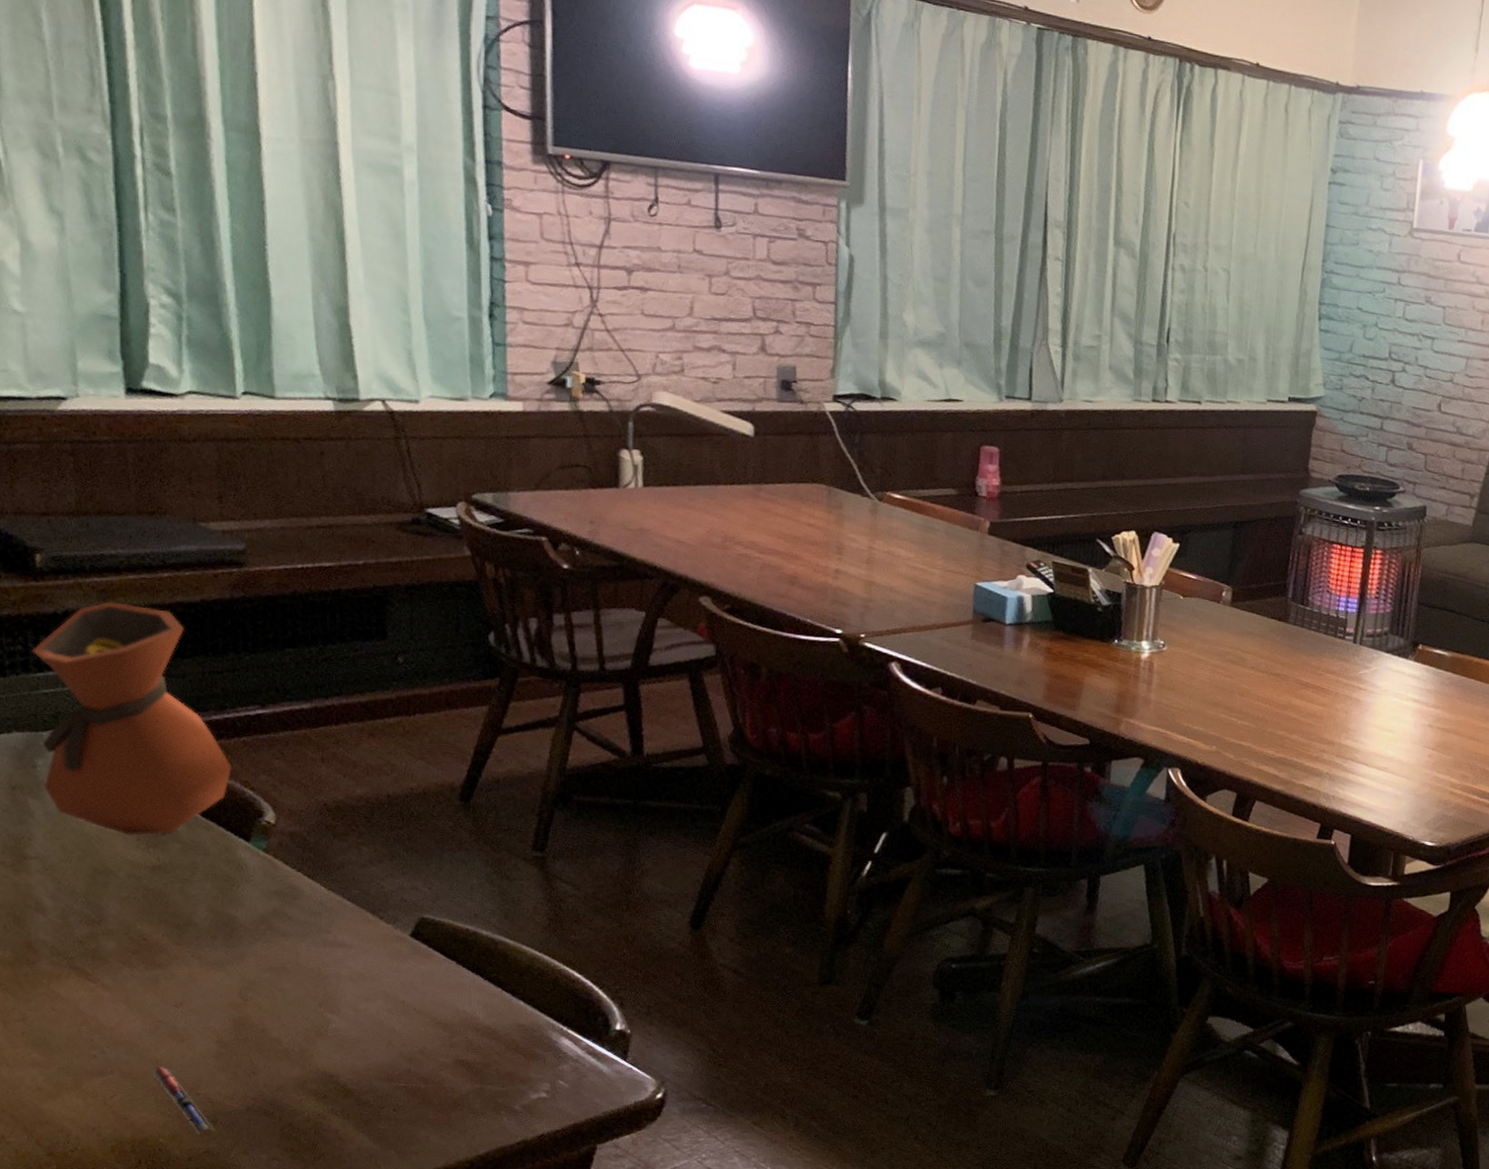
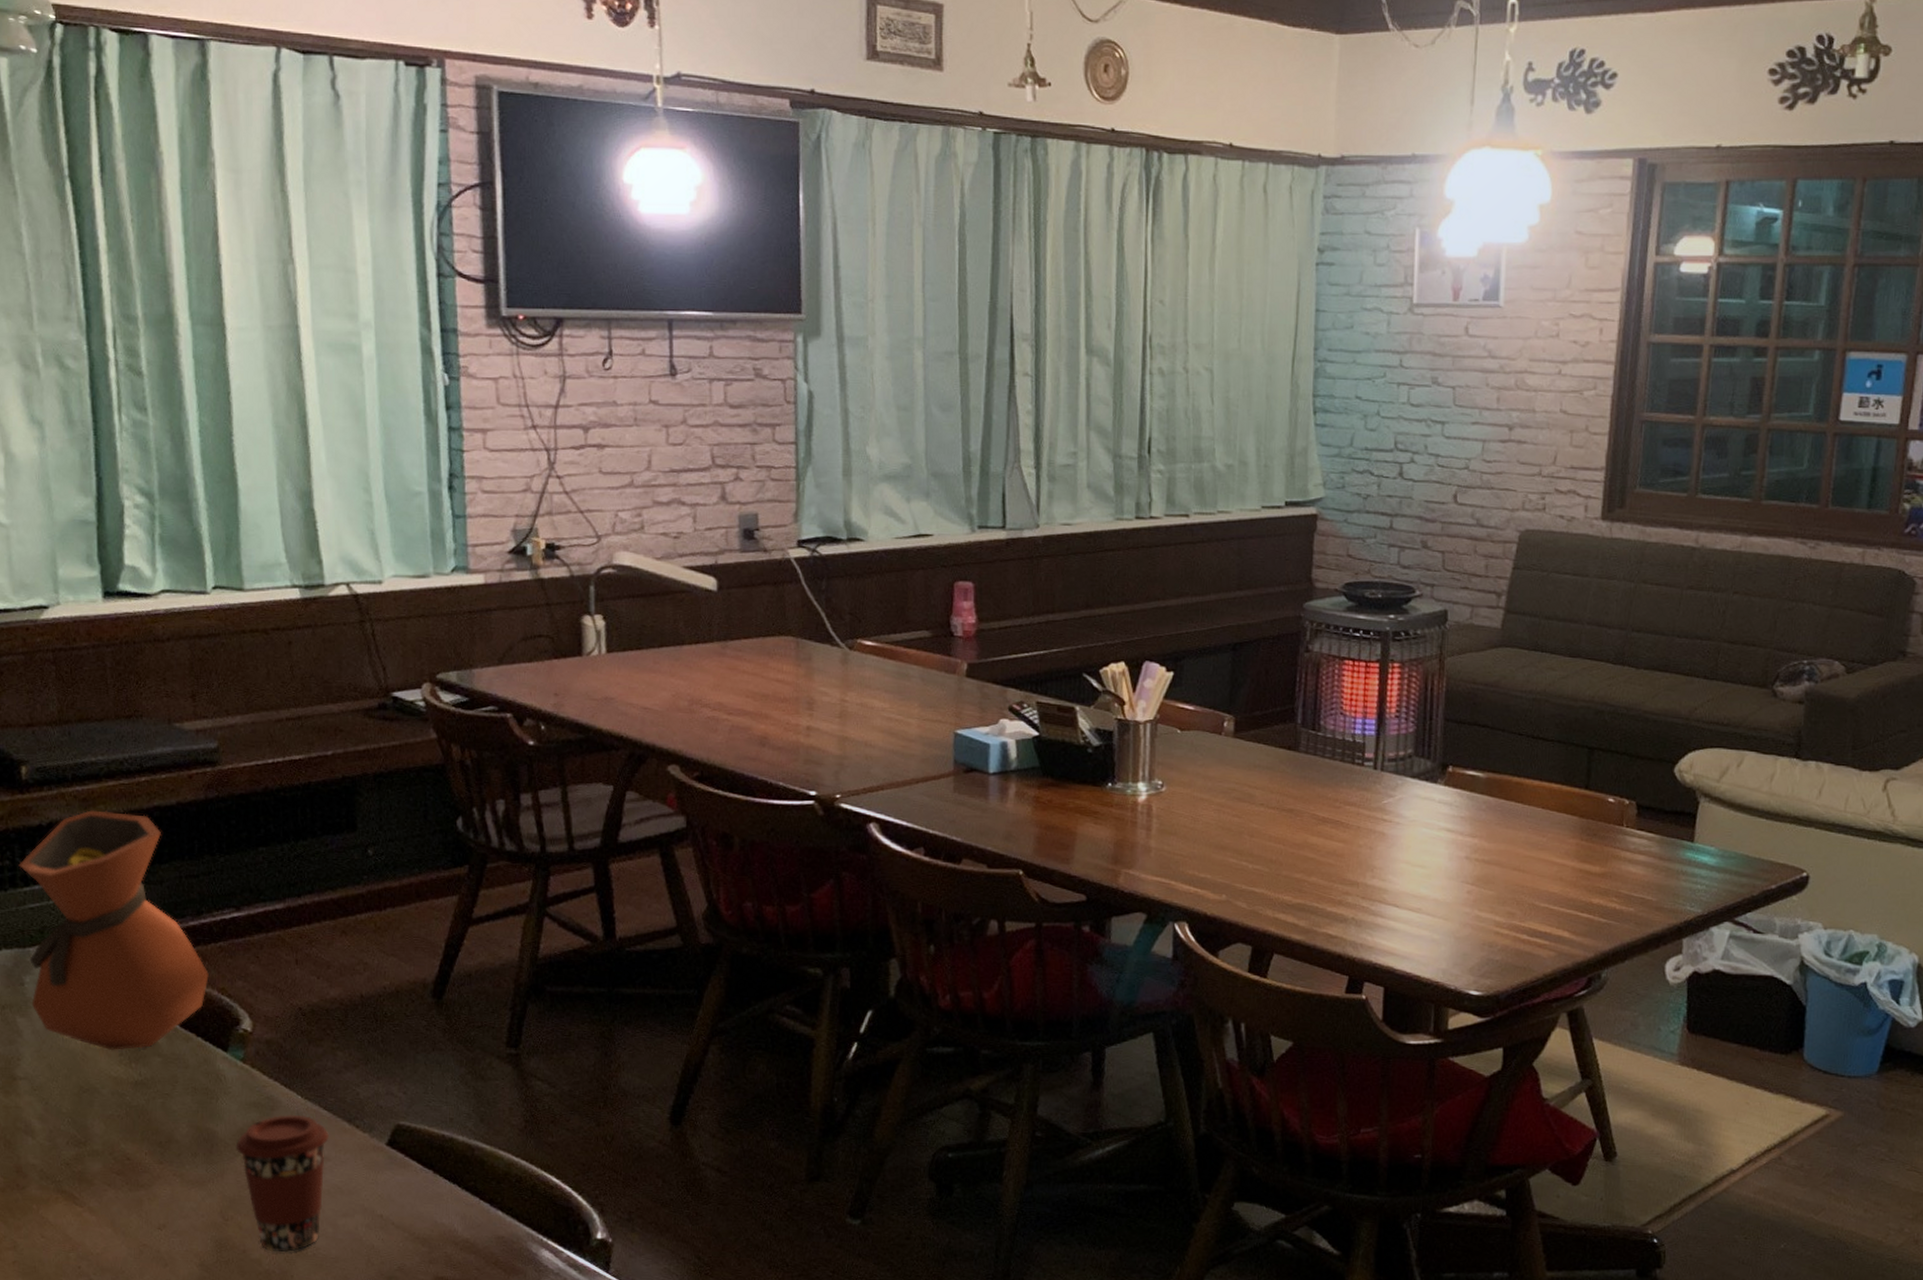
coffee cup: none [256,903,352,1033] -> present [235,1115,329,1253]

